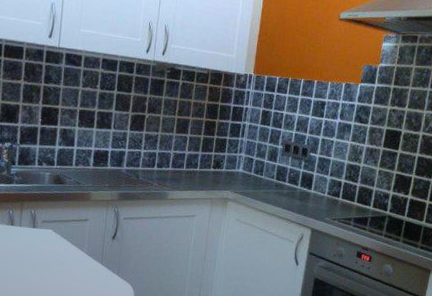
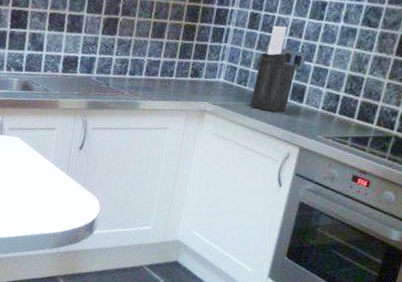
knife block: none [267,121,304,198] -> present [250,25,297,112]

